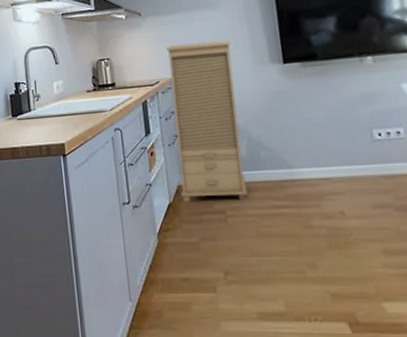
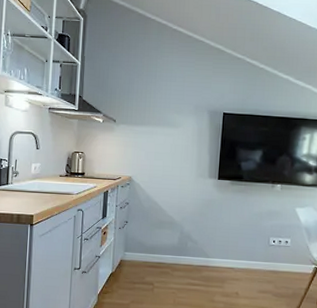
cabinet: present [166,40,248,203] -> none [121,151,183,277]

